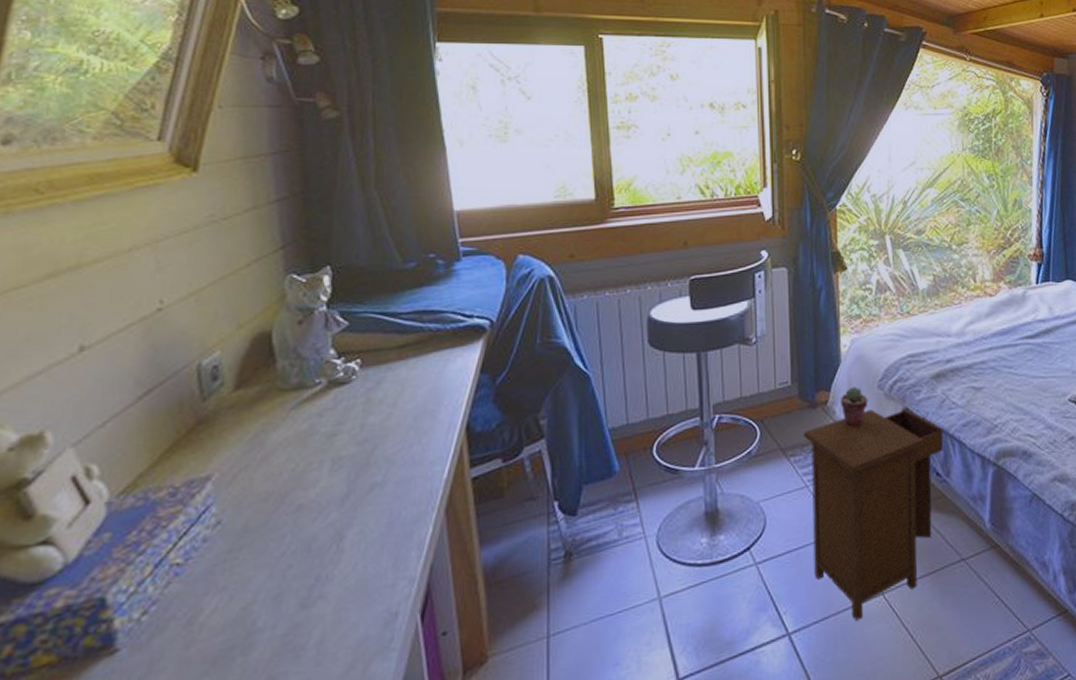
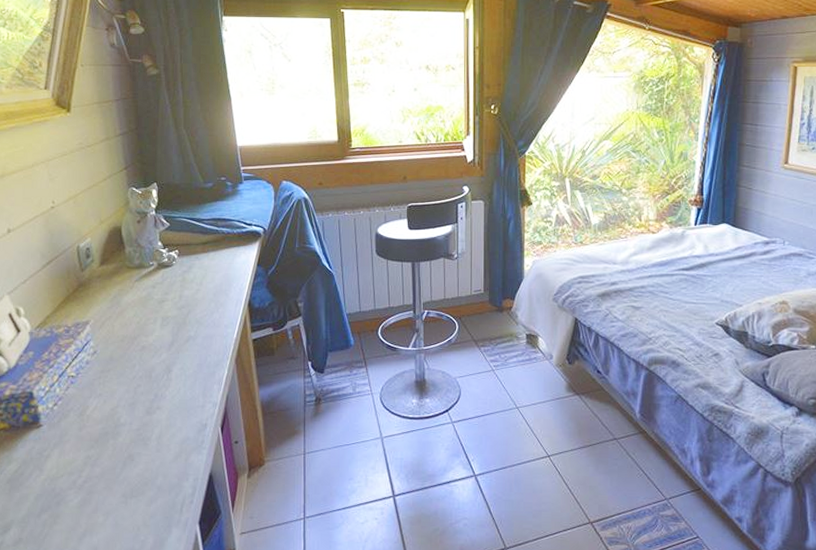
nightstand: present [803,407,944,621] -> none [492,317,605,473]
potted succulent: present [841,386,868,427] -> none [522,298,545,329]

